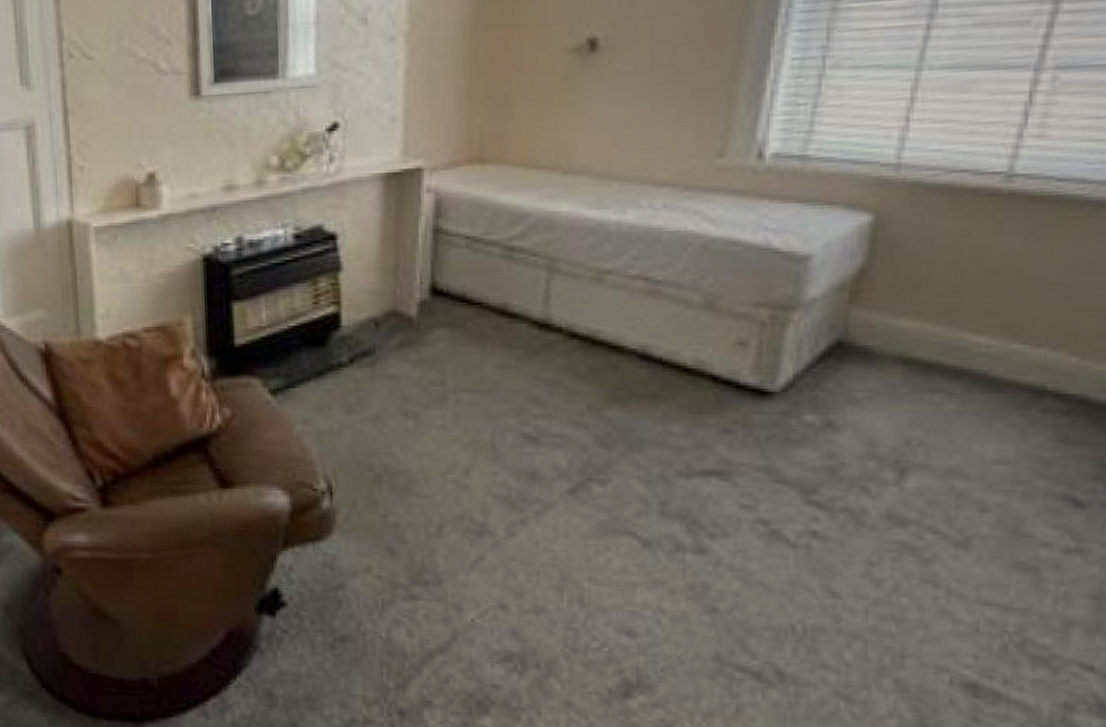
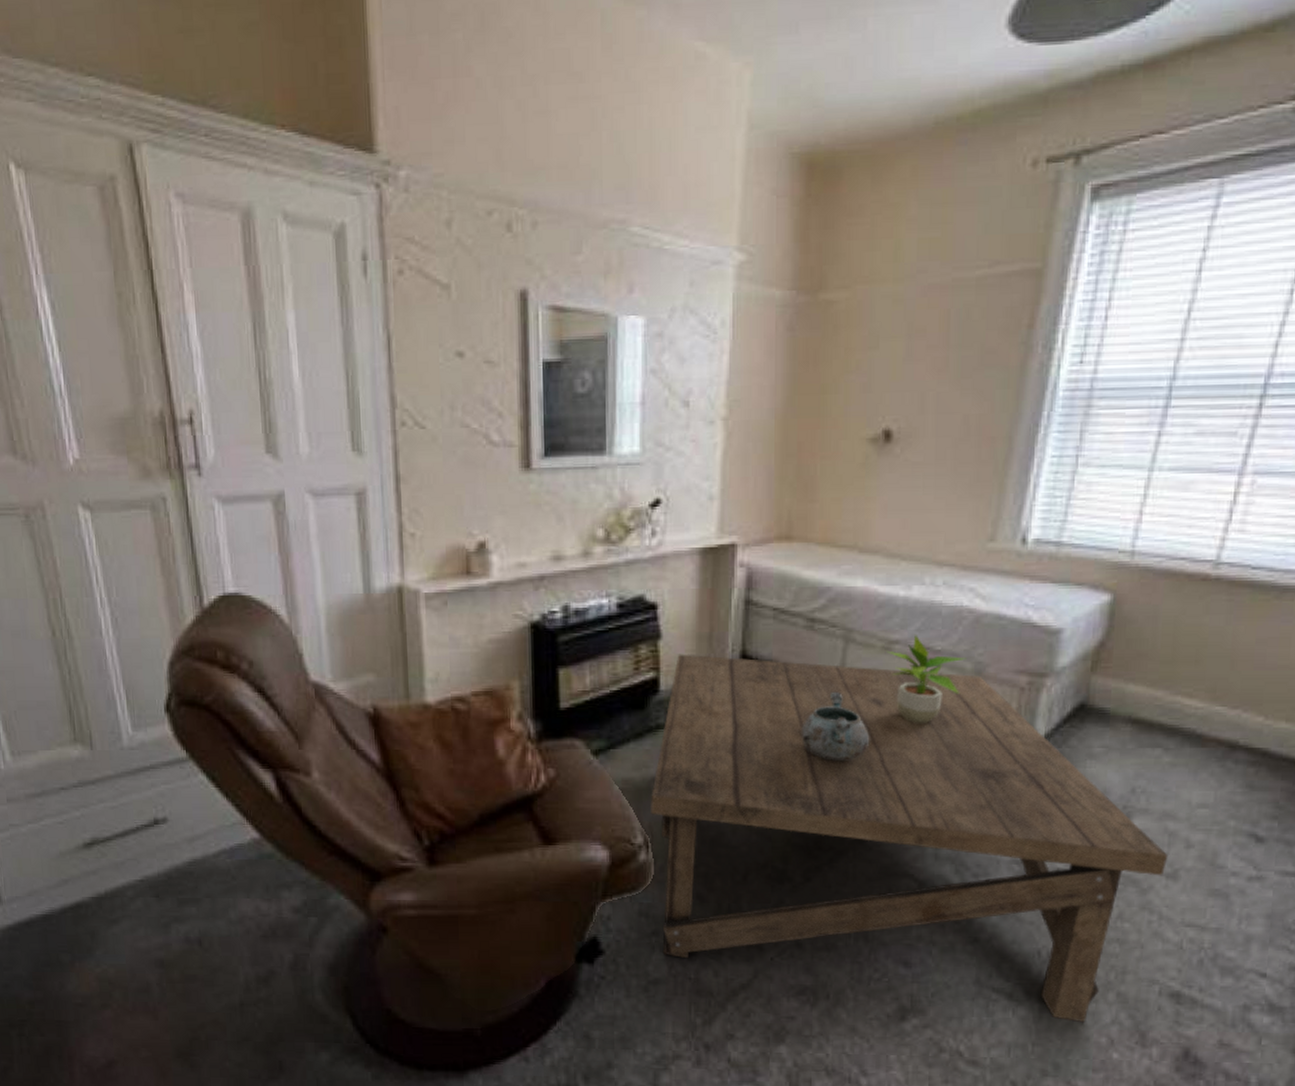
coffee table: none [333,287,957,713] -> present [649,654,1169,1023]
decorative bowl: none [500,327,581,402] -> present [801,691,870,759]
potted plant: none [598,264,693,362] -> present [887,635,966,723]

